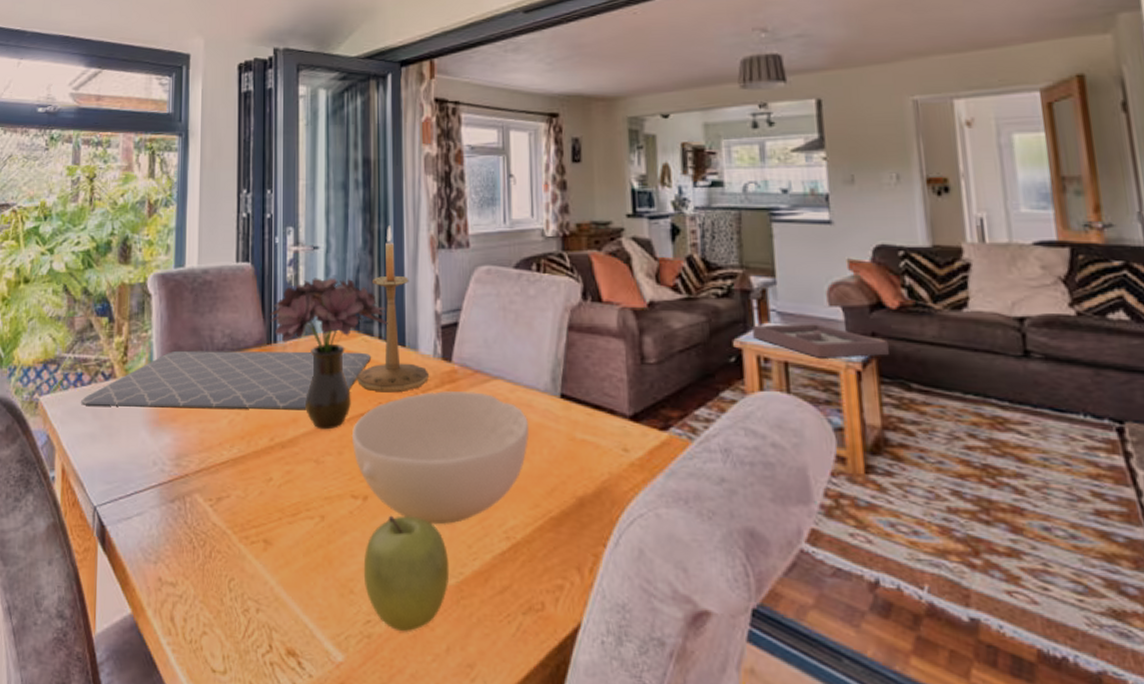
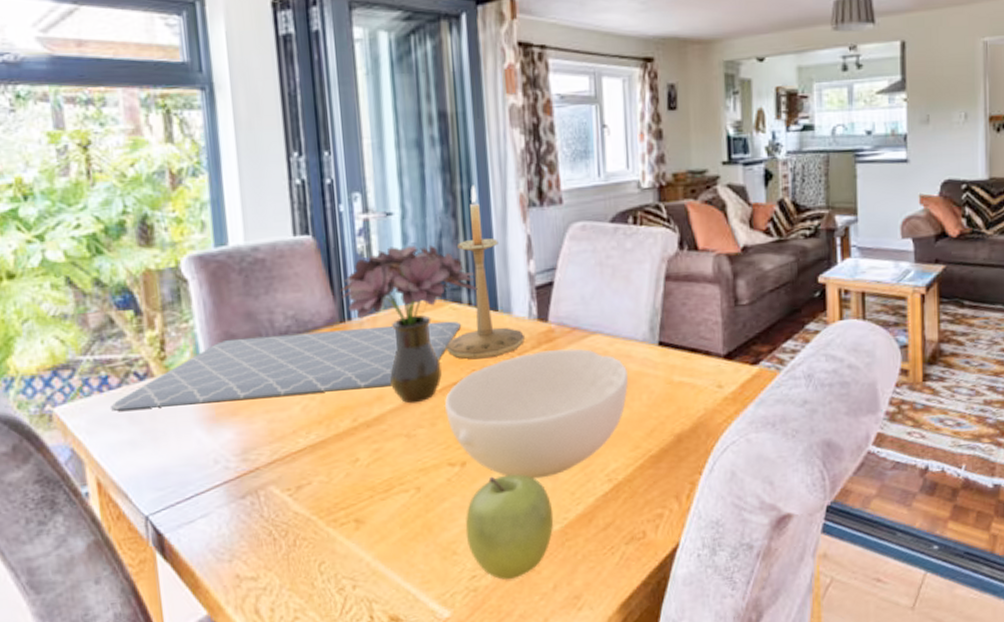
decorative tray: present [752,324,889,358] -> none [836,255,948,286]

